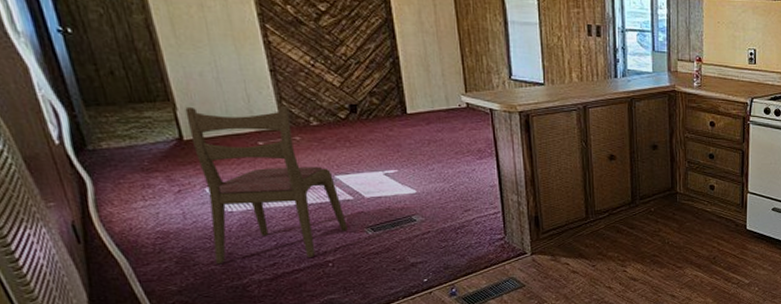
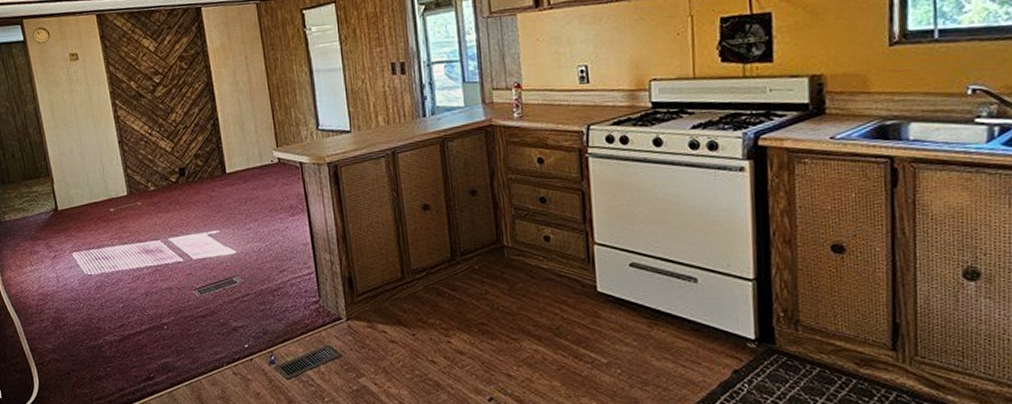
dining chair: present [185,106,348,265] -> none [59,174,179,325]

